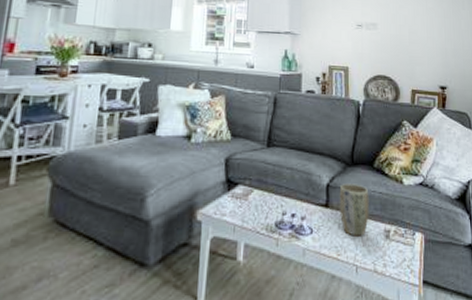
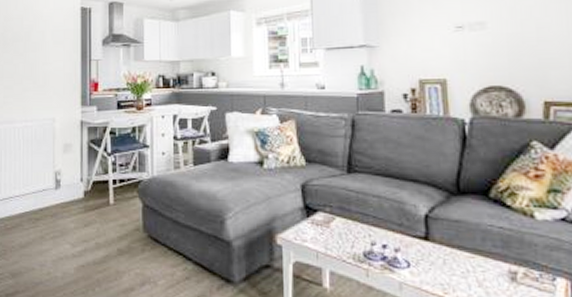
plant pot: present [339,184,369,236] -> none [442,215,486,276]

